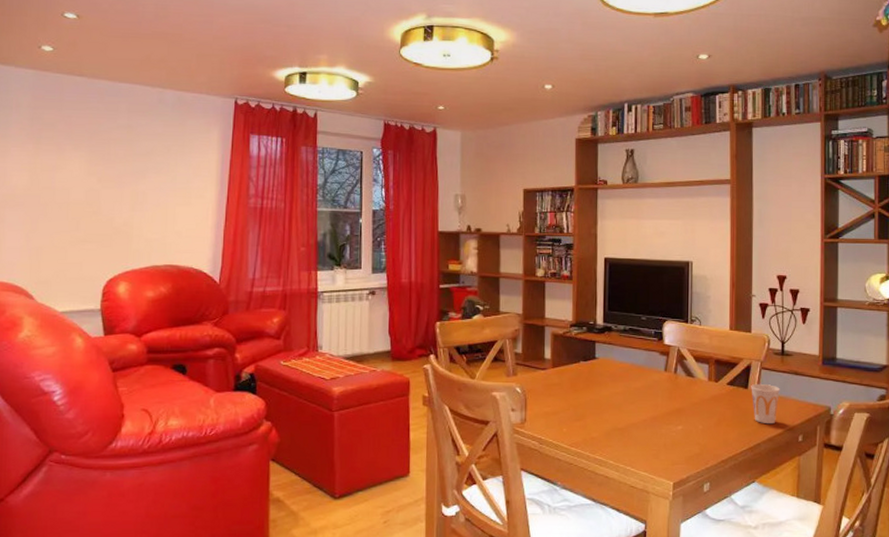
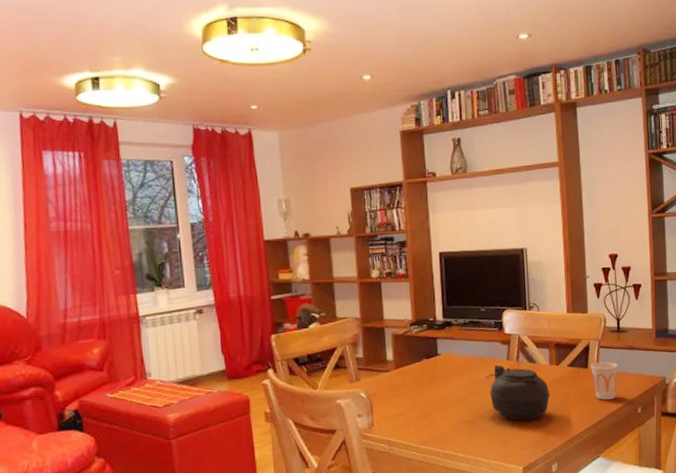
teapot: none [642,375,707,435] -> present [486,365,550,421]

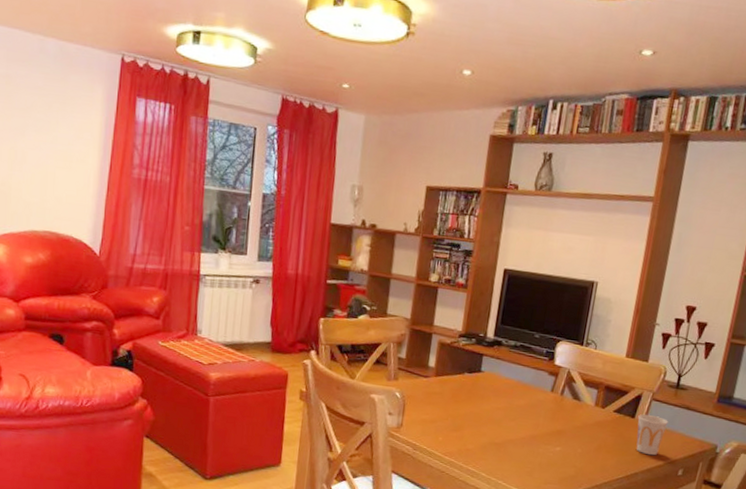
teapot: present [486,365,550,421] -> none [525,394,589,457]

